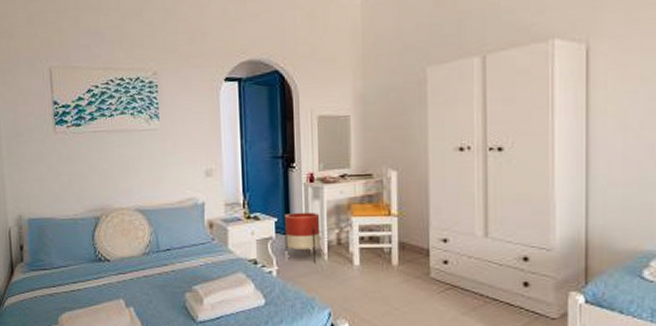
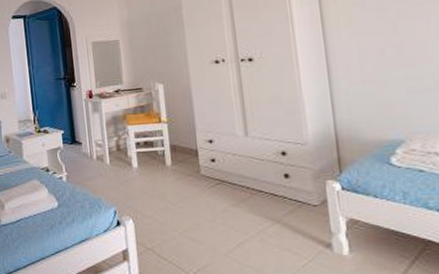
planter: present [284,212,321,263] -> none [70,123,103,168]

